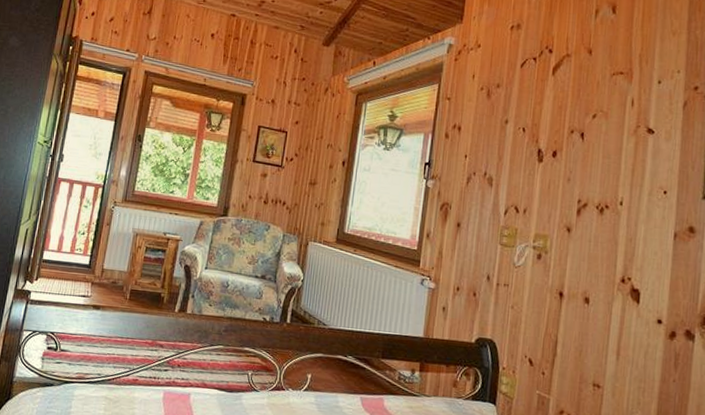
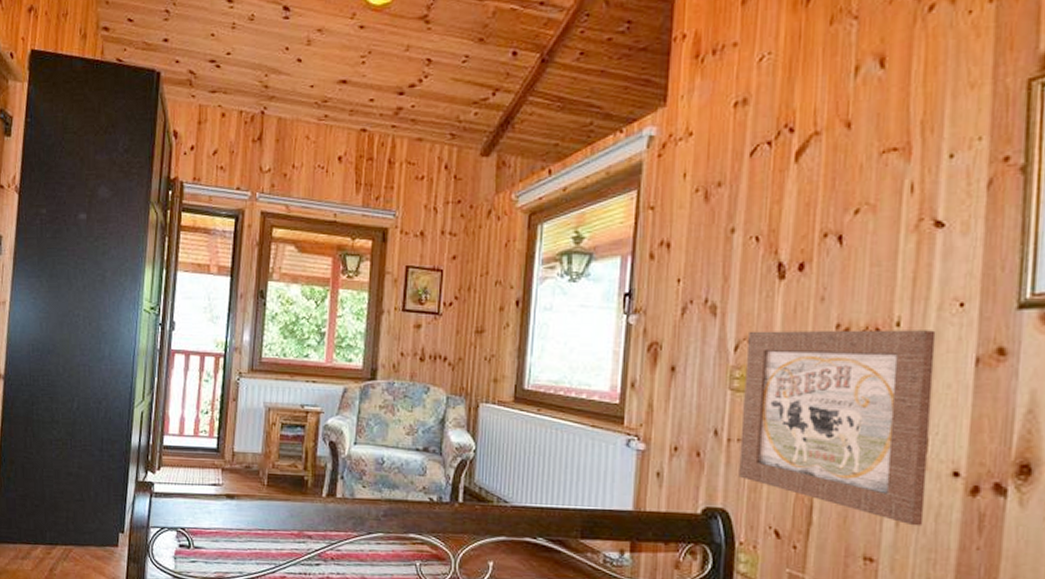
wall art: none [504,200,647,361] -> present [739,330,936,526]

